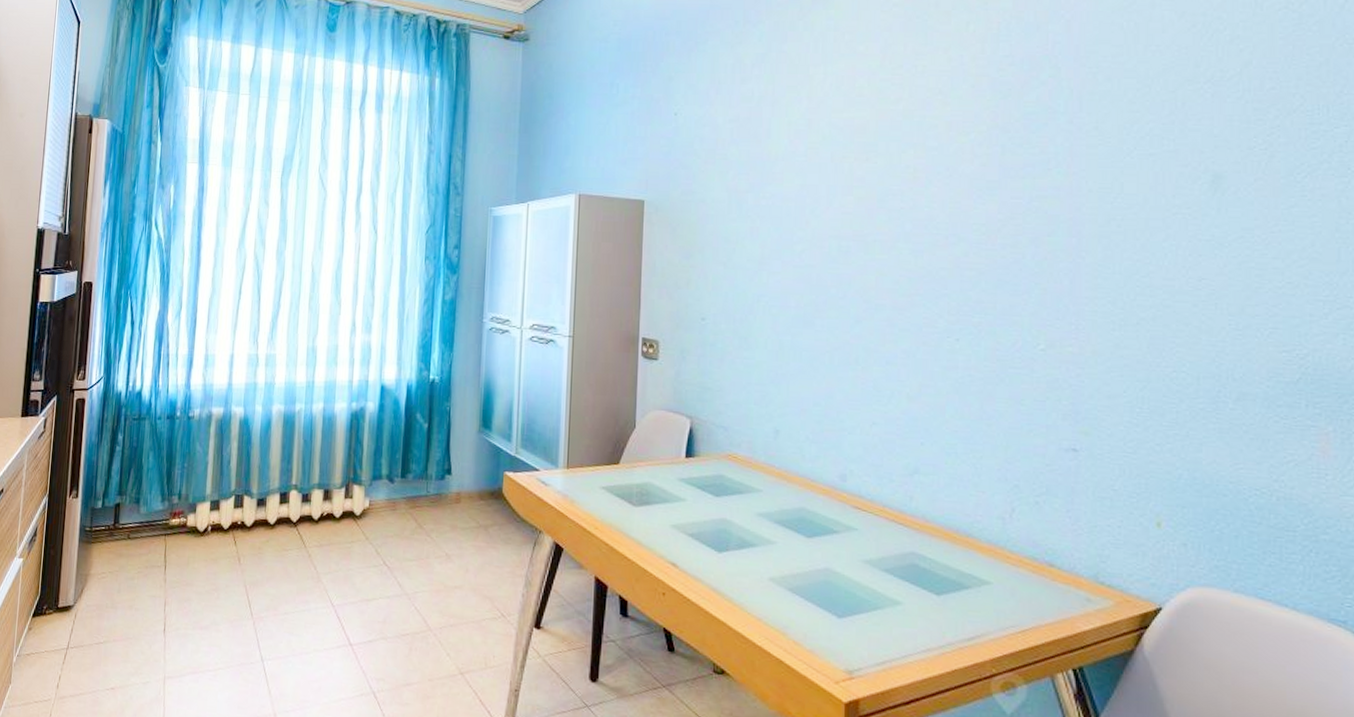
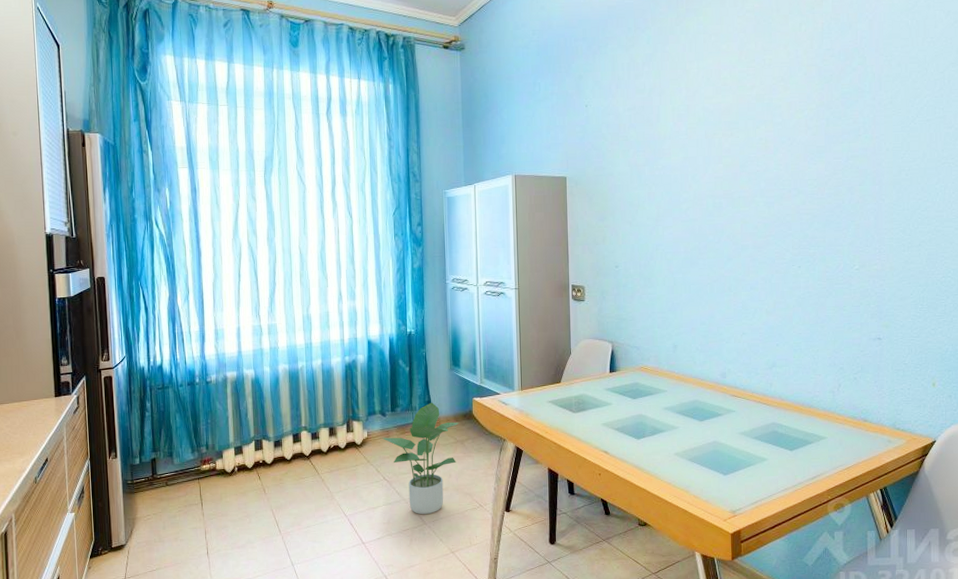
potted plant: none [387,471,485,618] -> present [382,402,459,515]

